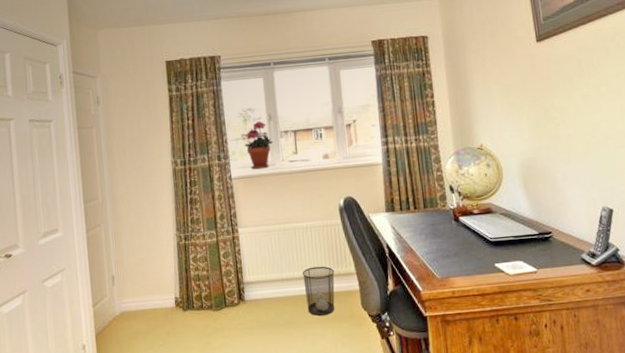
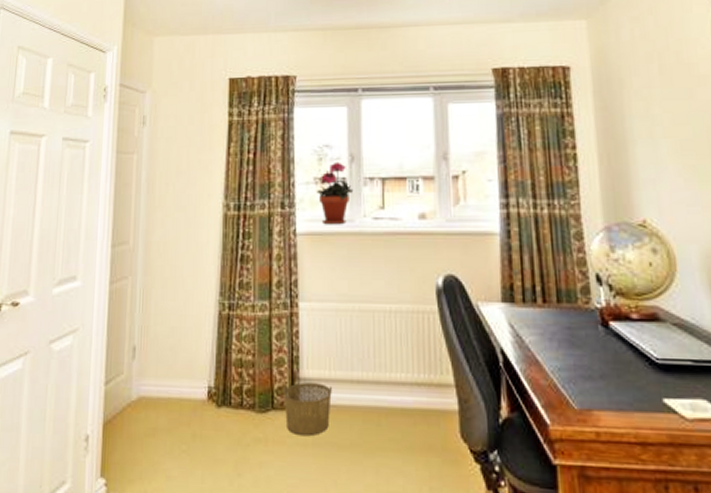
basket: none [231,284,269,323] -> present [282,382,332,437]
waste bin: present [303,266,335,316] -> none [380,368,424,442]

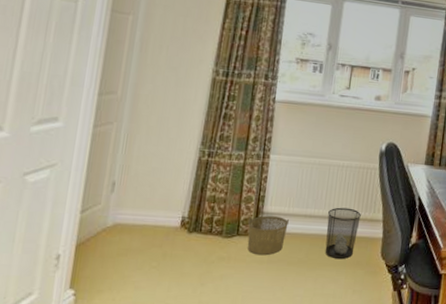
potted plant: present [317,161,354,225] -> none [297,47,328,98]
waste bin: none [380,368,424,442] -> present [325,207,361,260]

